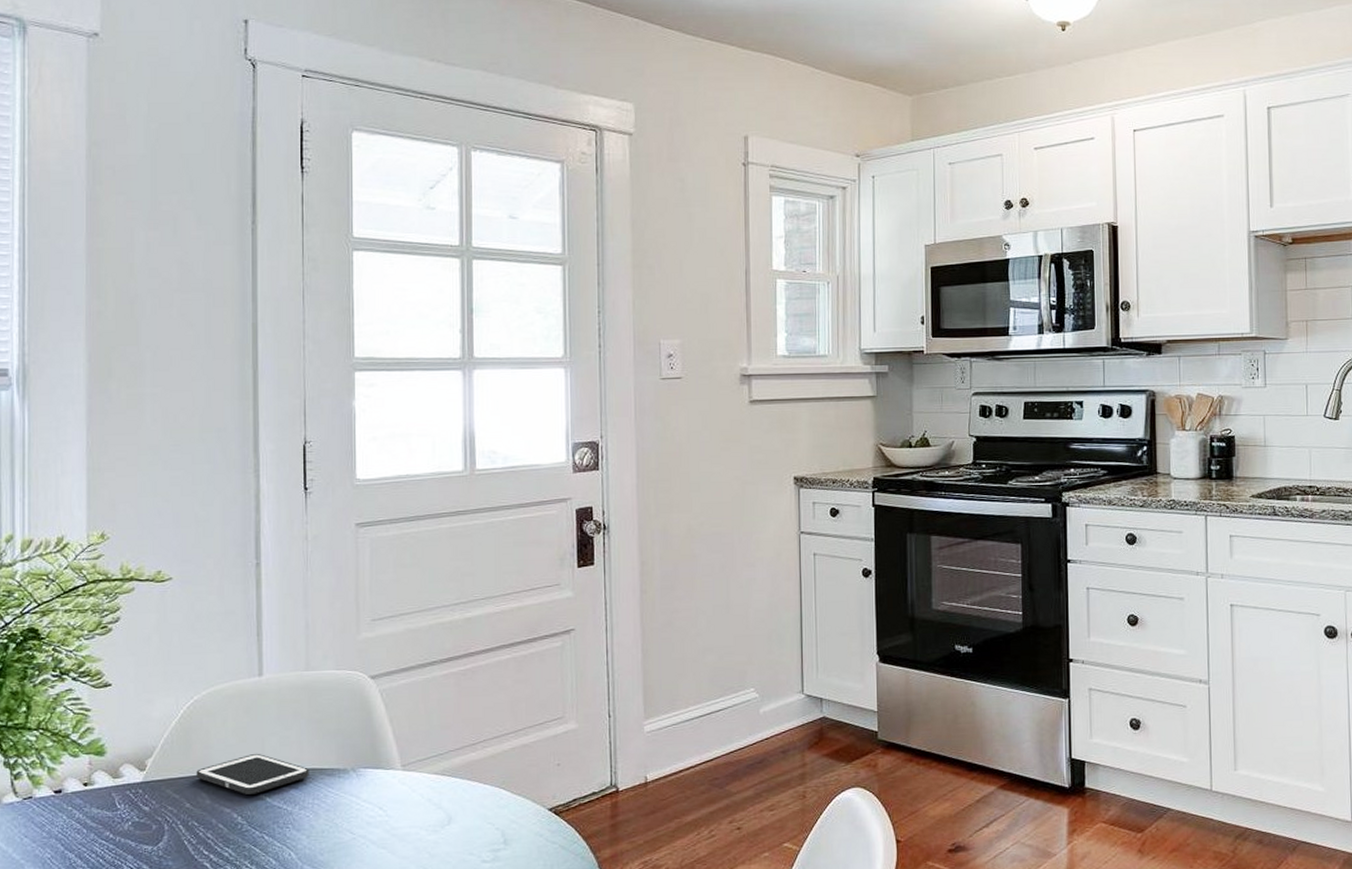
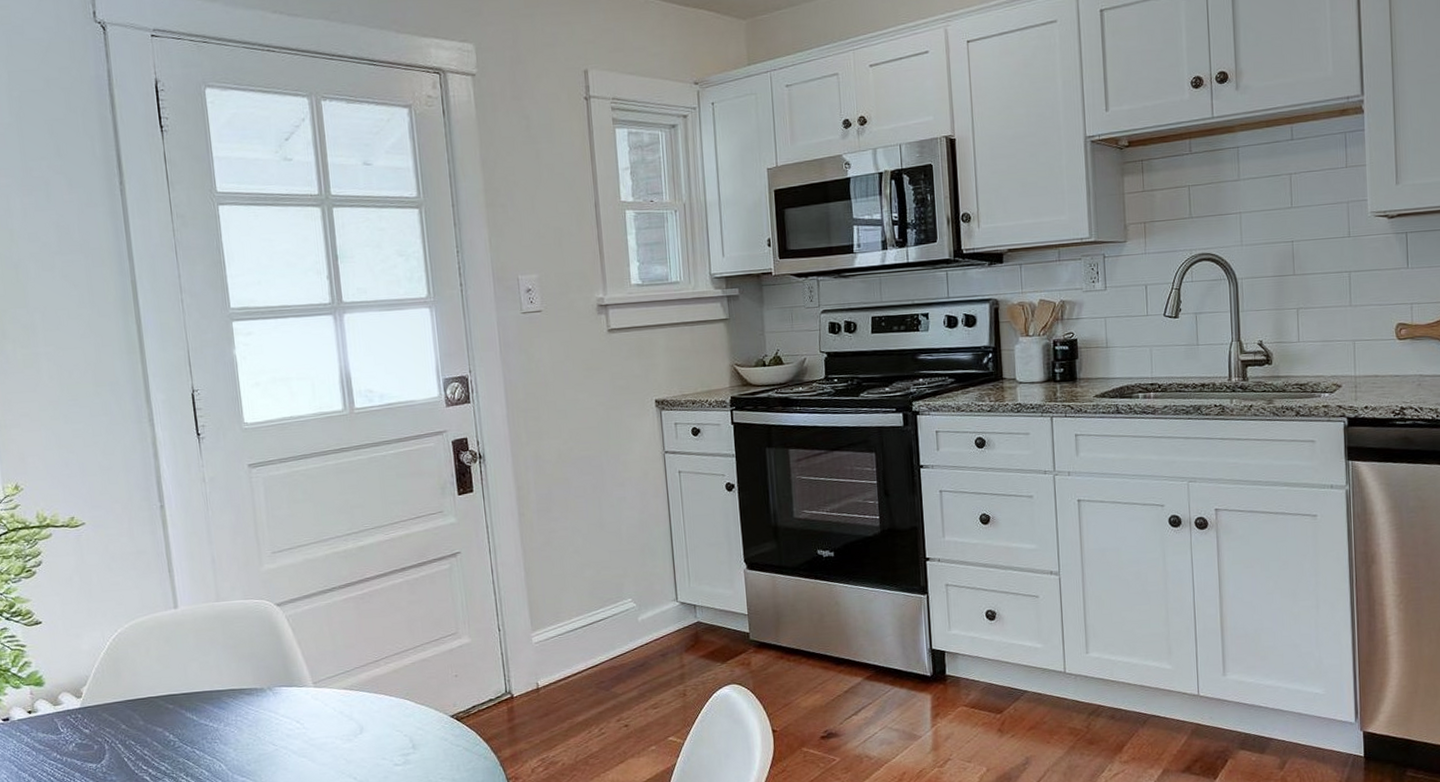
cell phone: present [196,753,309,795] -> none [127,677,230,715]

